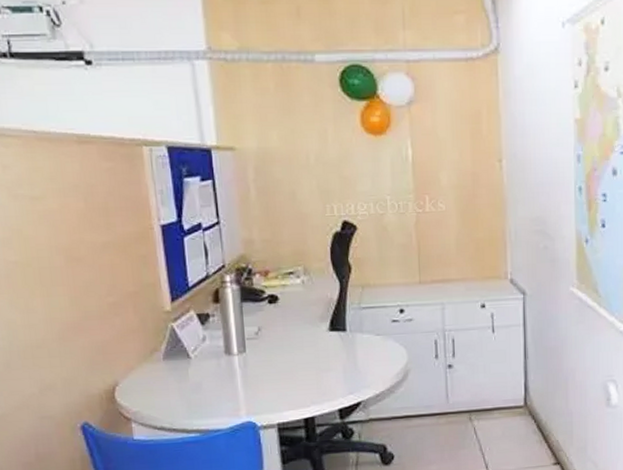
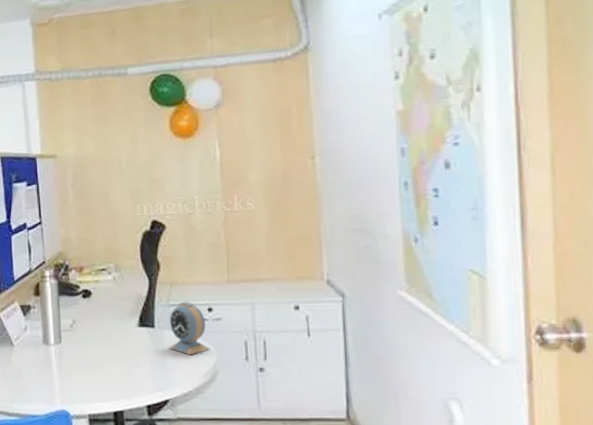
alarm clock: none [360,304,402,357] -> present [168,301,211,355]

